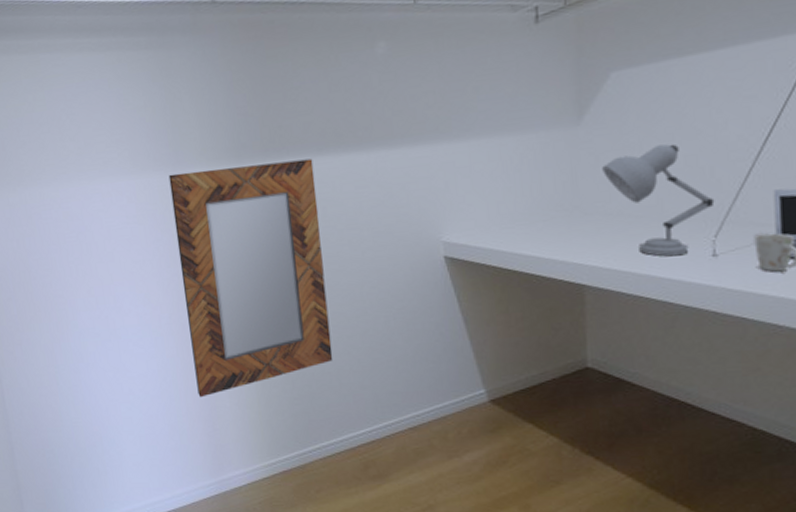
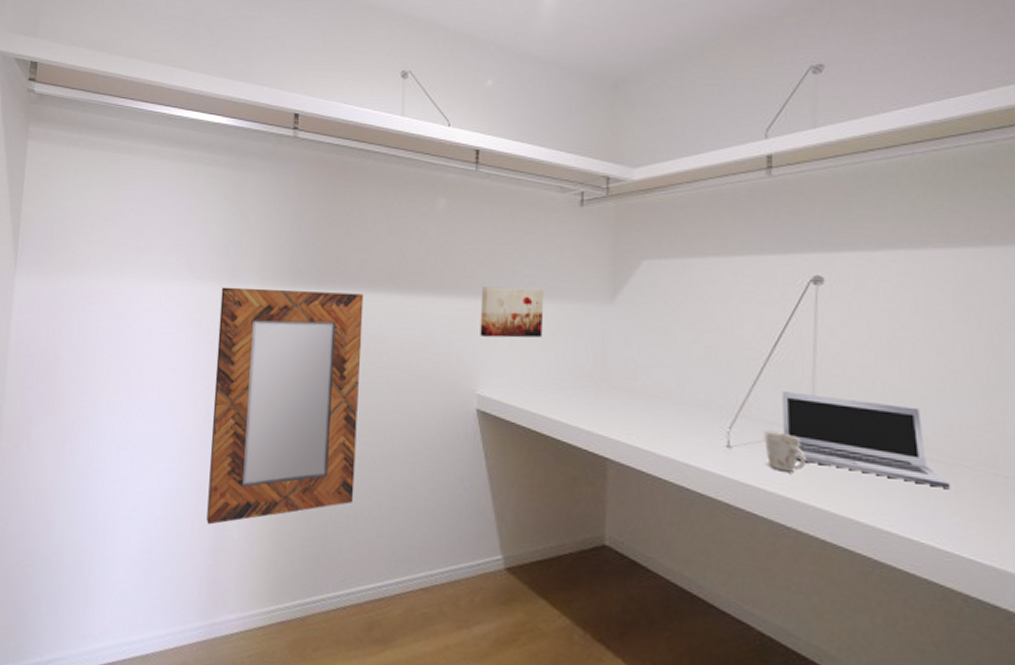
wall art: none [435,124,506,183] -> present [480,287,544,338]
desk lamp: present [602,144,715,257] -> none [631,333,730,442]

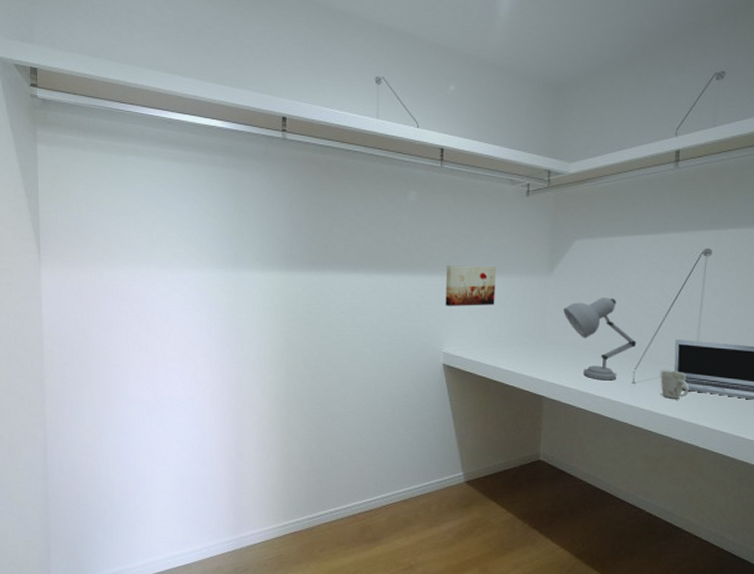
home mirror: present [206,287,364,525] -> none [227,272,349,465]
desk lamp: none [631,333,730,442] -> present [563,298,637,381]

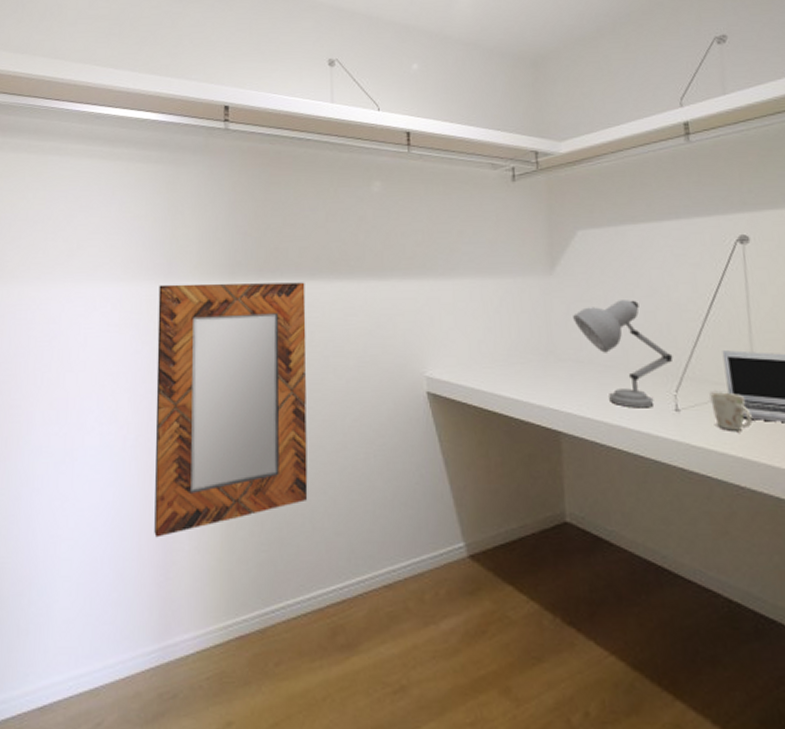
home mirror: none [227,272,349,465] -> present [154,282,308,538]
wall art: present [445,265,497,306] -> none [422,266,486,317]

